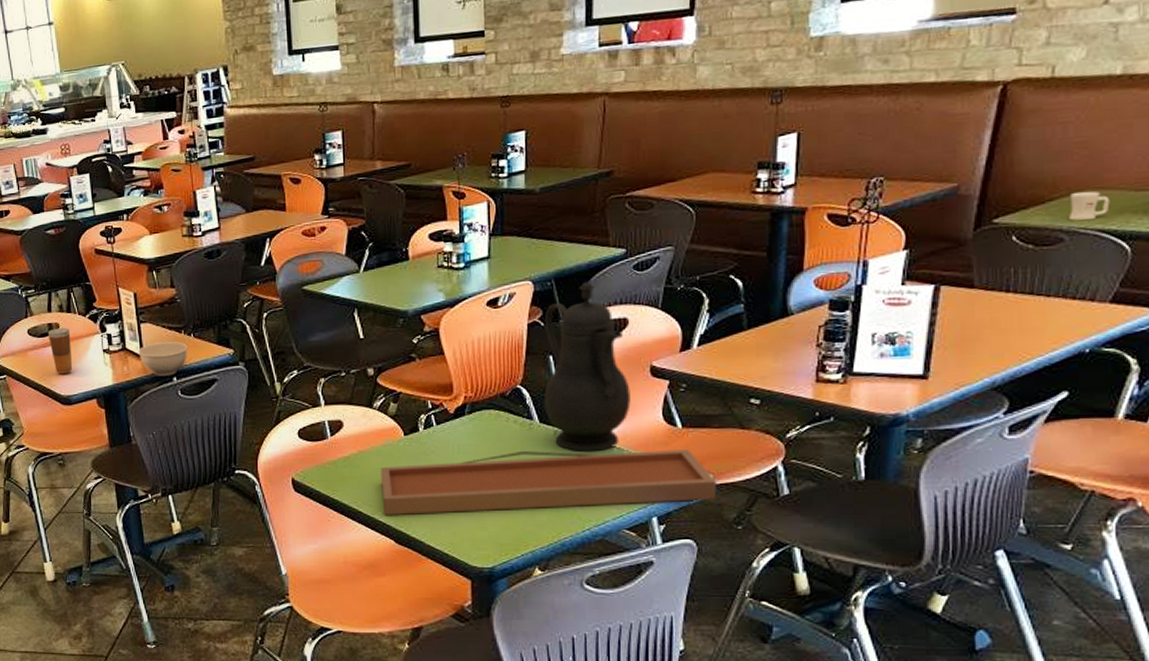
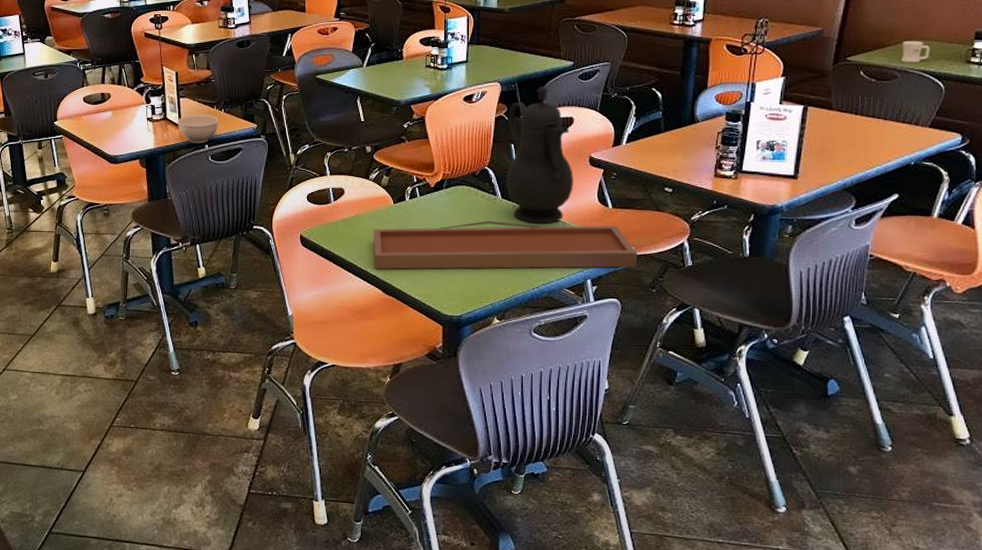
beverage cup: present [47,327,73,374] -> none [100,97,121,137]

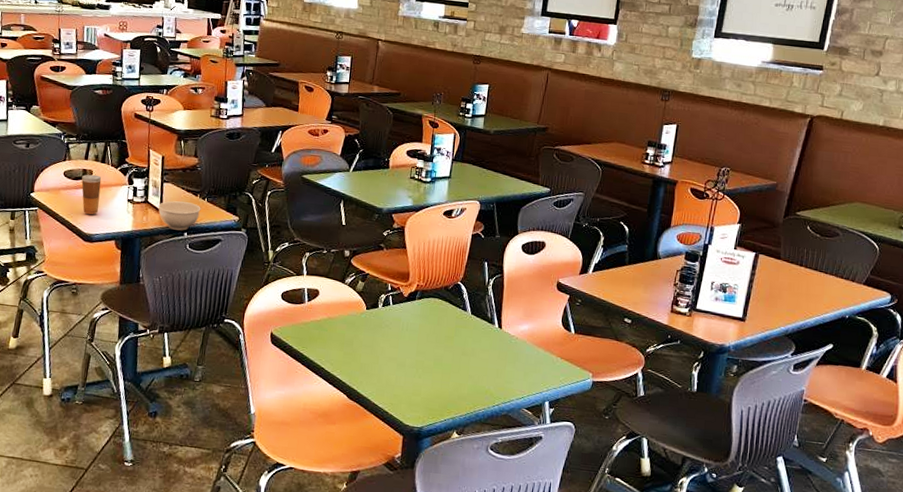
beverage cup: none [100,97,121,137] -> present [81,174,102,215]
tray: present [373,221,638,270] -> none [341,333,595,393]
coffeepot: present [506,86,573,224] -> none [476,209,541,343]
mug: present [901,40,930,63] -> none [843,202,869,224]

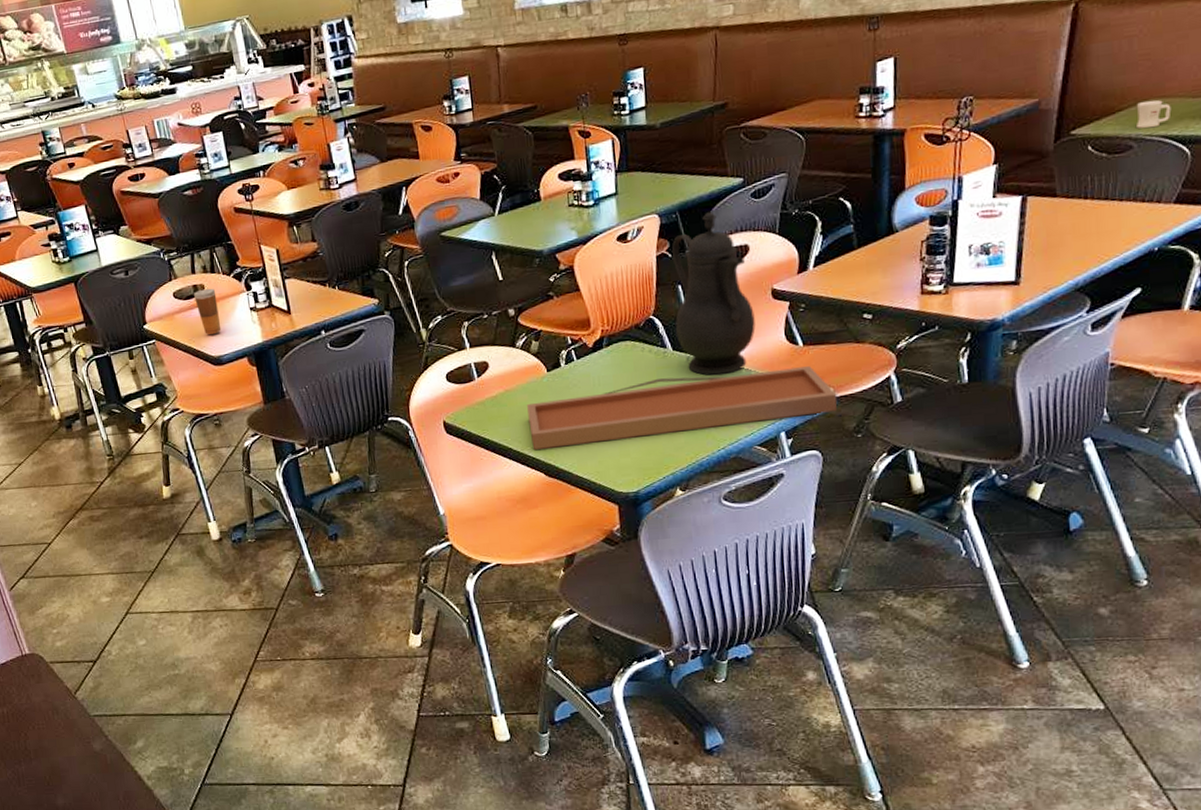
soup bowl: present [158,201,201,231] -> none [285,295,334,331]
tray: none [341,333,595,393] -> present [527,366,838,450]
coffeepot: none [476,209,541,343] -> present [672,212,756,375]
mug: none [843,202,869,224] -> present [1137,100,1172,129]

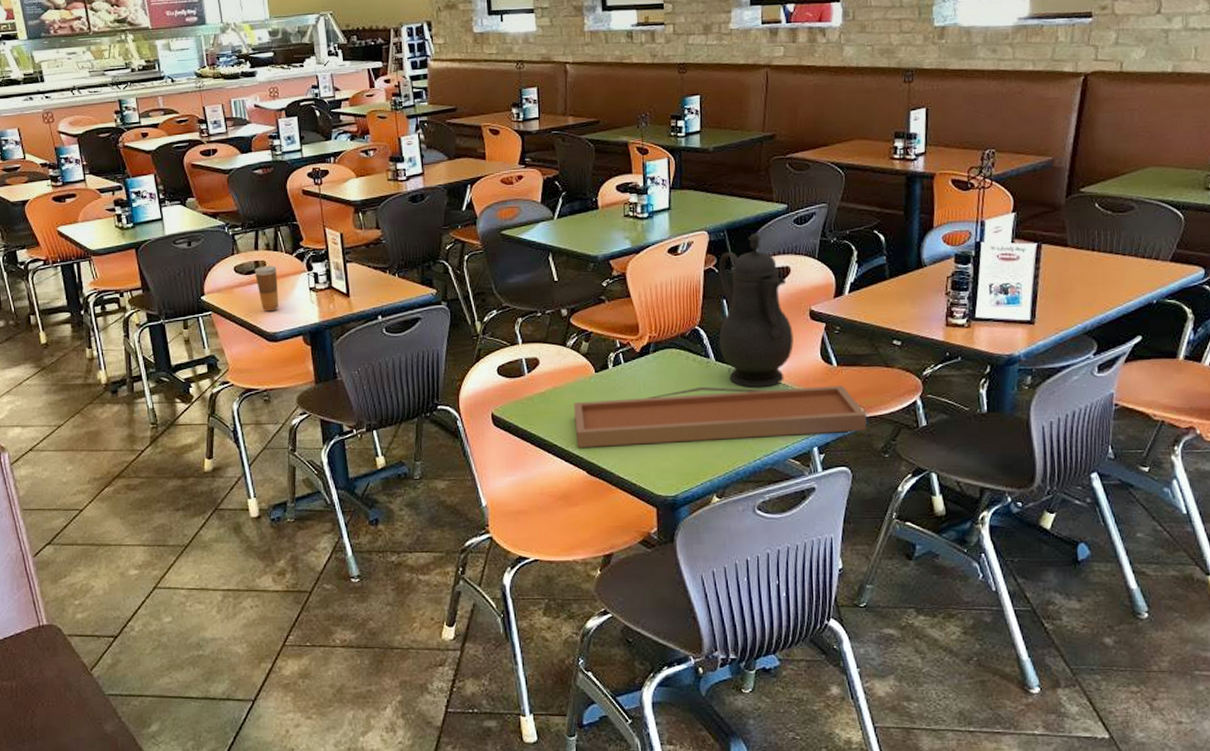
mug: present [1137,100,1172,129] -> none [1137,167,1167,193]

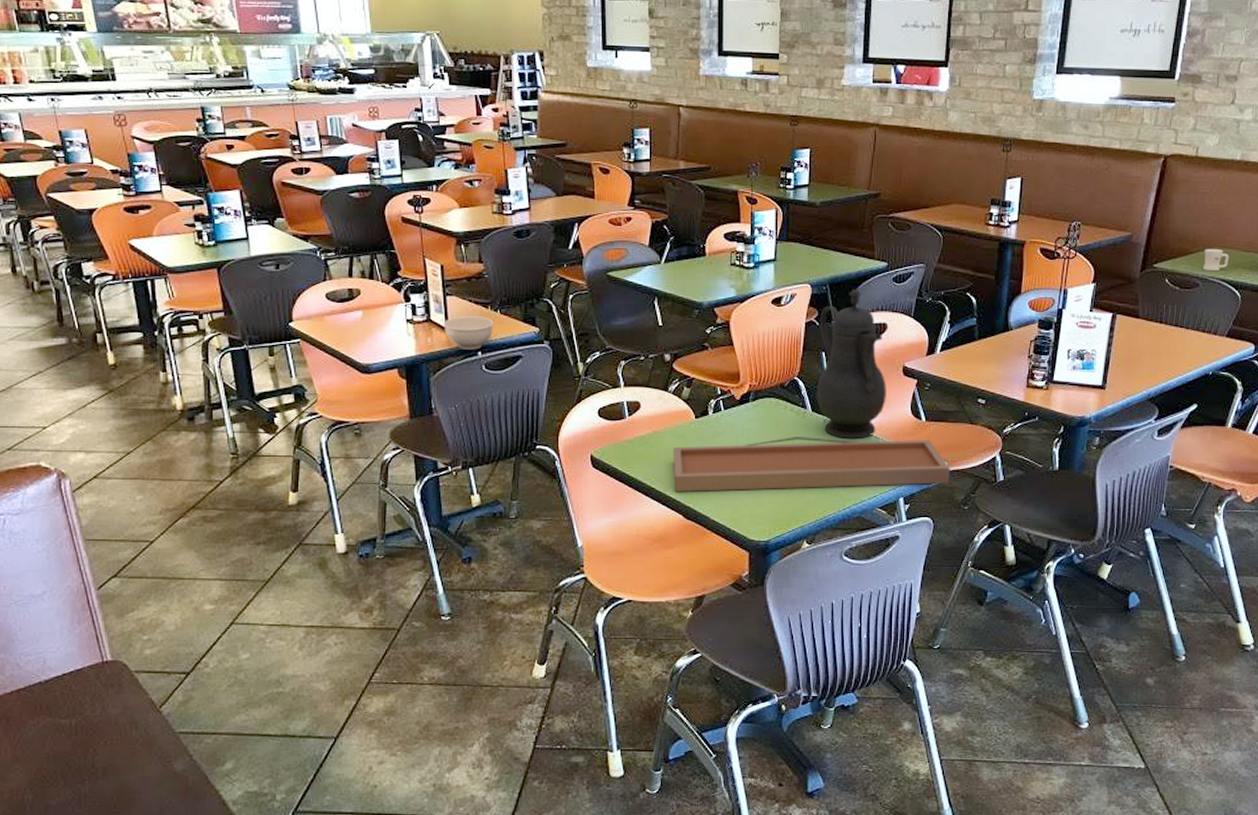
beverage cup: present [254,265,279,312] -> none [347,294,374,342]
soup bowl: none [344,281,393,314] -> present [443,316,494,350]
mug: none [1137,167,1167,193] -> present [1203,248,1229,272]

